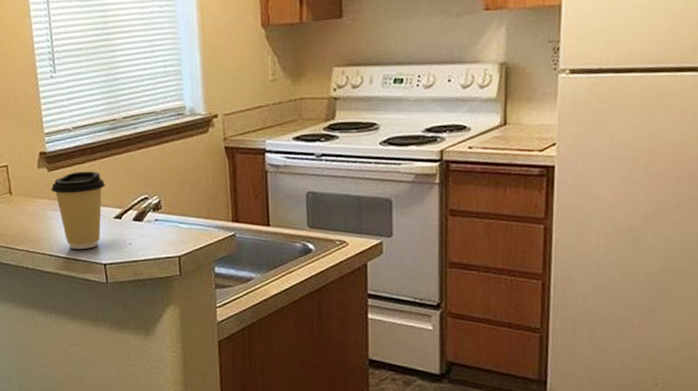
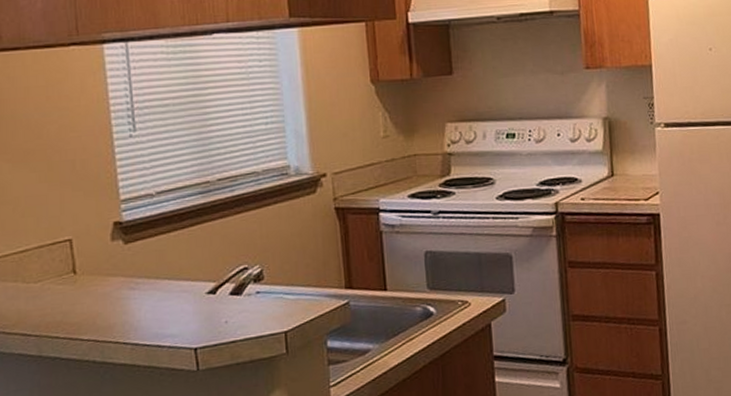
coffee cup: present [51,171,105,249] -> none [128,241,196,334]

